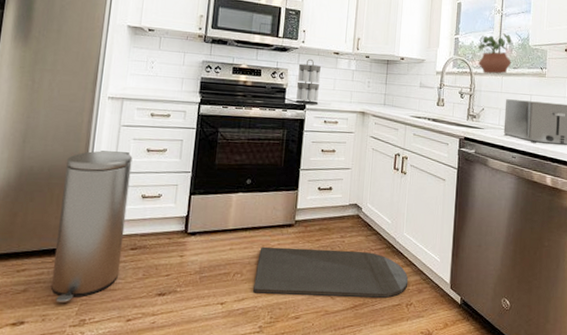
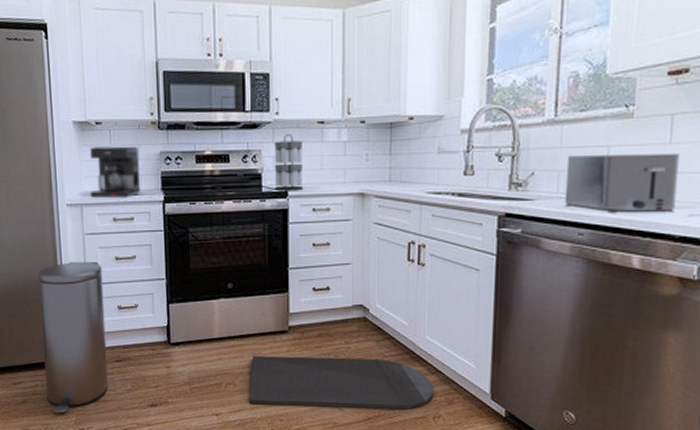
coffee maker: none [132,49,184,97] -> present [90,146,141,199]
potted plant: present [478,33,512,74] -> none [523,62,577,124]

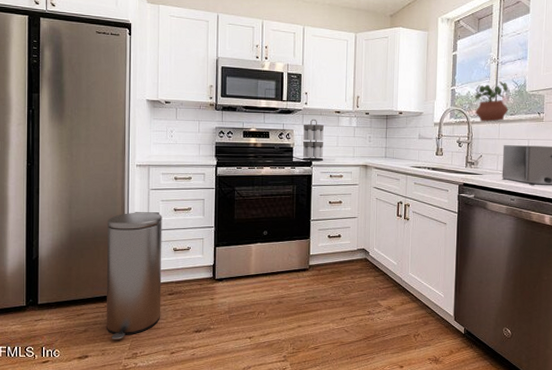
coffee maker: present [90,146,141,199] -> none [156,120,199,162]
door mat: present [249,355,435,410] -> none [276,288,415,330]
potted plant: none [523,62,577,124] -> present [474,81,508,122]

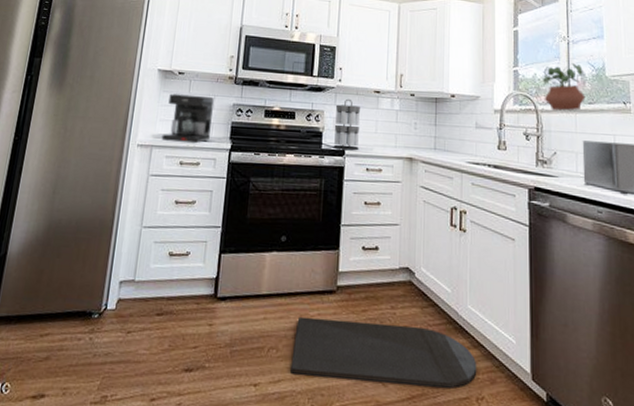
pedal bin: present [106,212,162,339] -> none [73,202,161,374]
coffee maker: none [156,120,199,162] -> present [161,93,214,144]
door mat: none [276,288,415,330] -> present [290,316,477,389]

